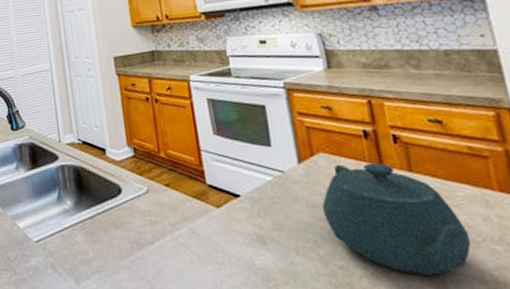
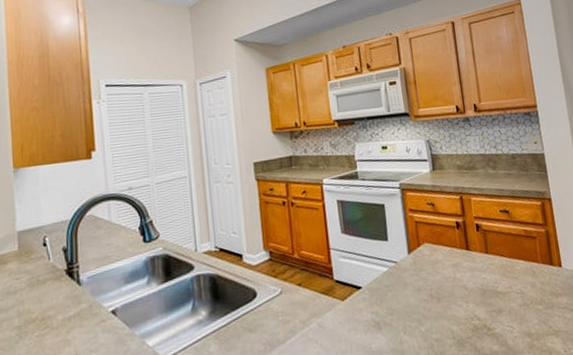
teapot: present [321,163,471,277] -> none [424,248,524,337]

